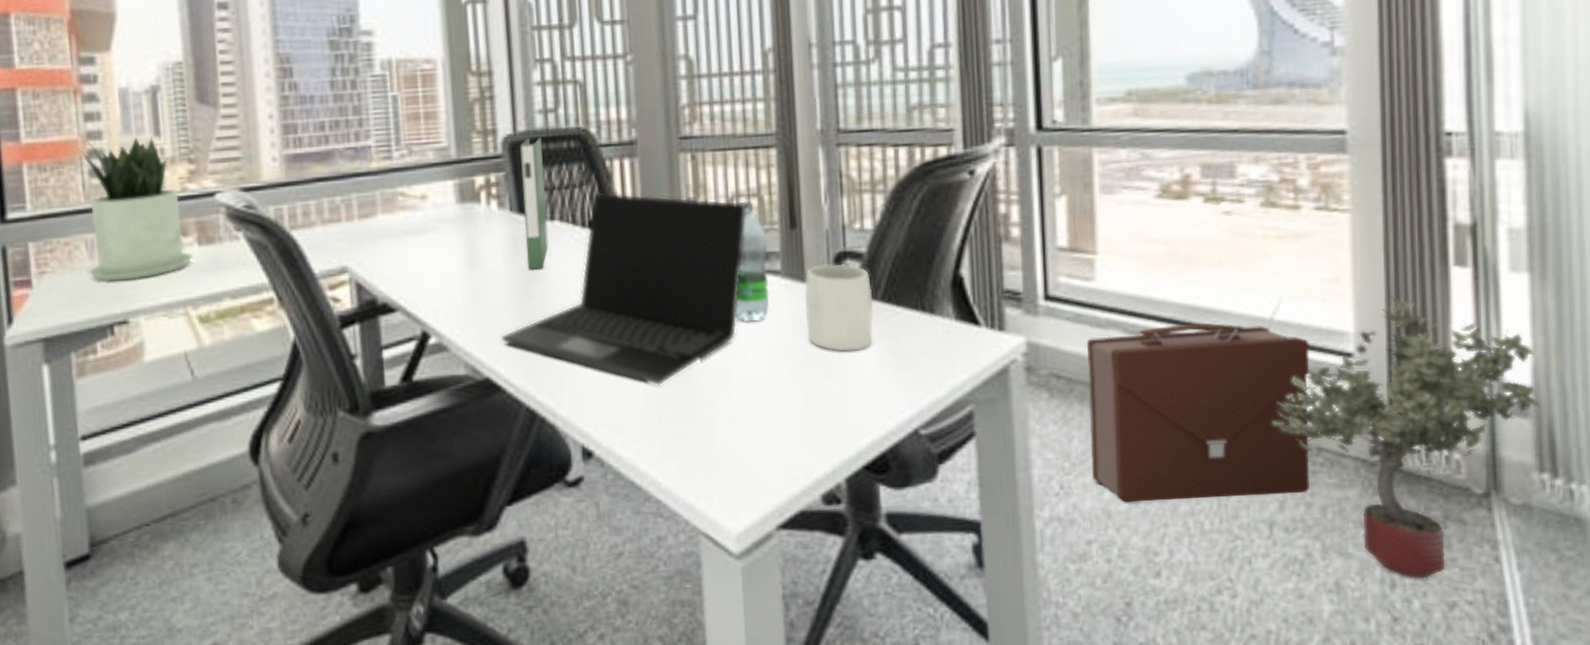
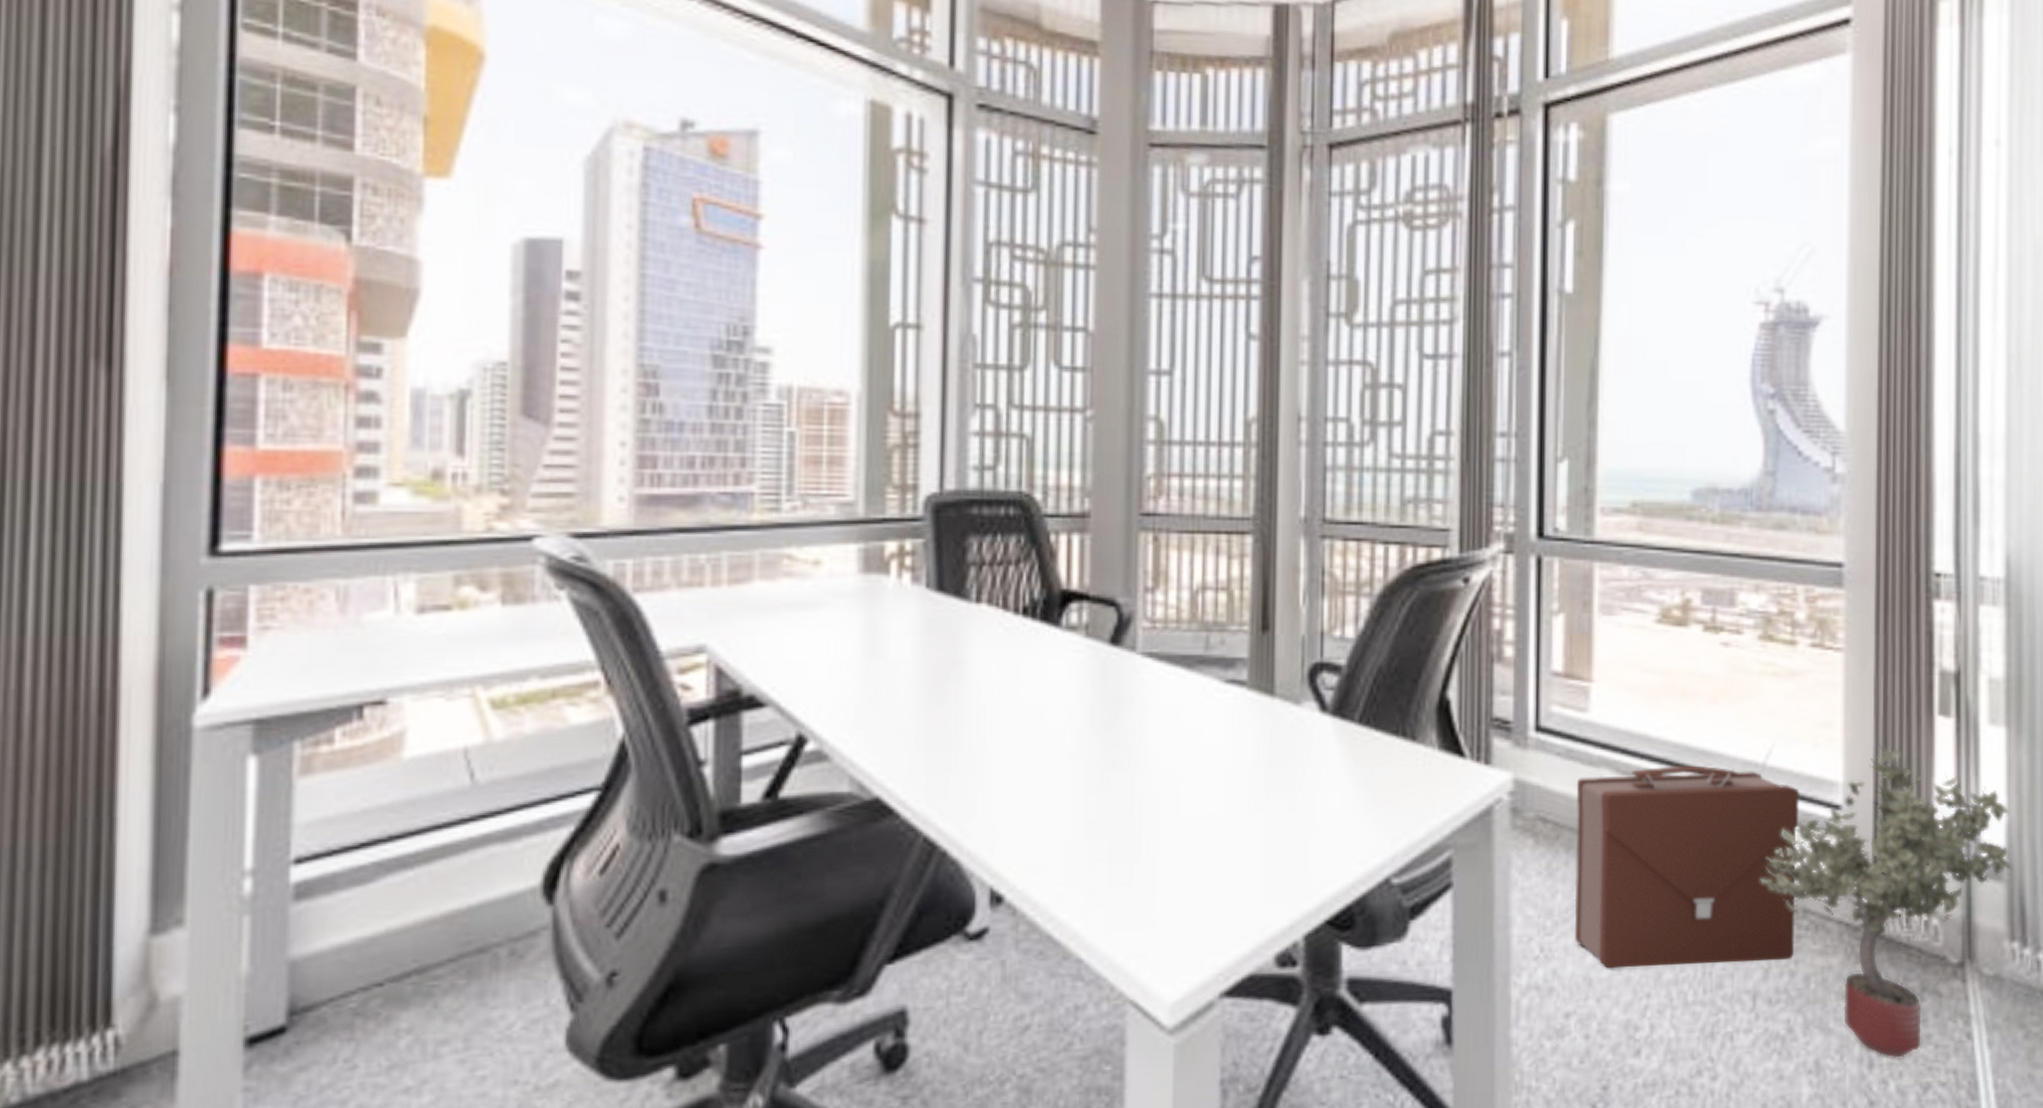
planter: present [79,137,193,282] -> none [334,454,492,645]
laptop: present [501,192,746,386] -> none [899,572,1213,816]
binder: present [520,137,548,269] -> none [941,498,973,662]
bottle: present [734,201,769,322] -> none [1189,595,1234,741]
mug: present [804,263,874,352] -> none [1271,676,1350,782]

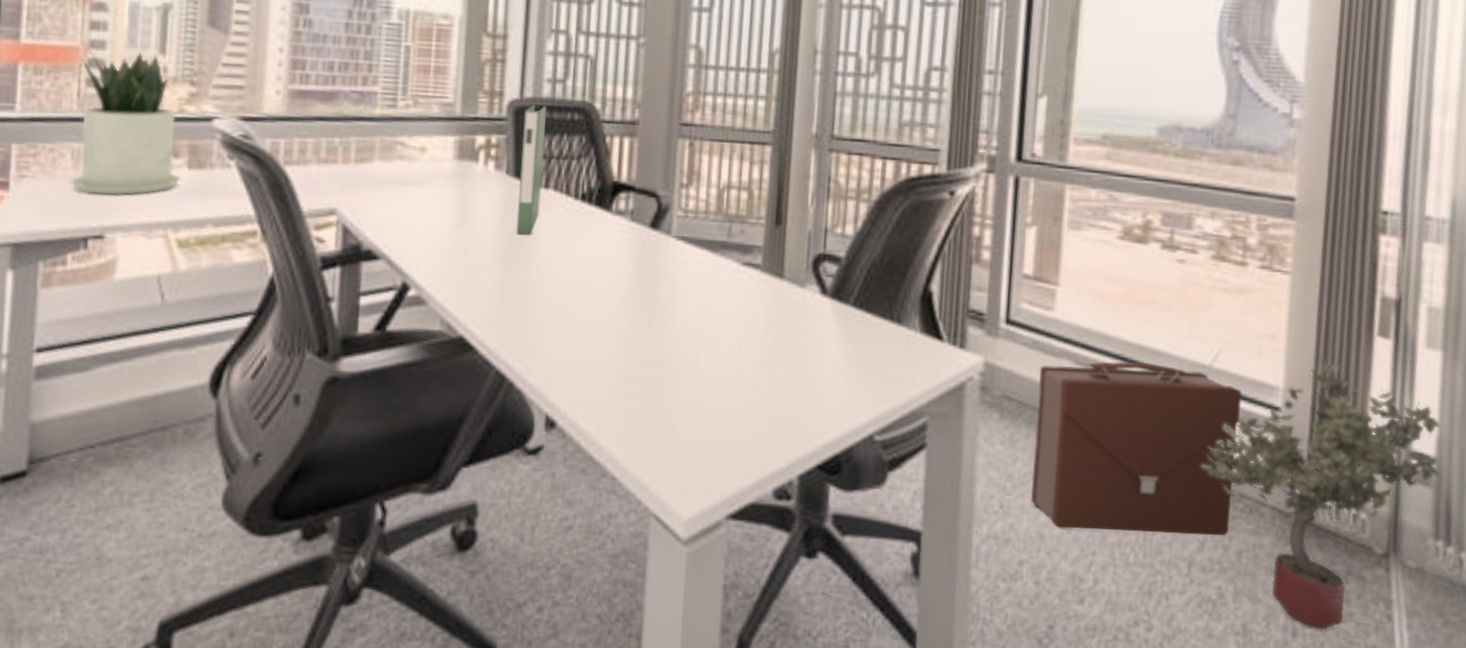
planter: none [334,454,492,645] -> present [69,51,181,195]
binder: none [941,498,973,662] -> present [516,104,546,234]

